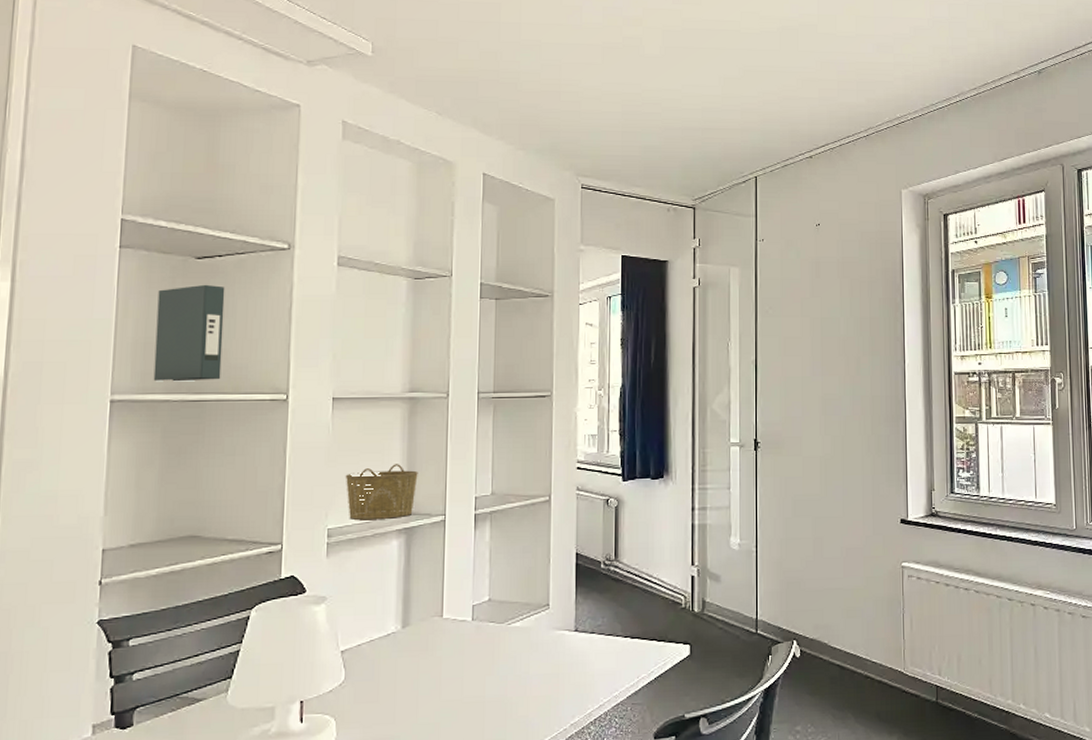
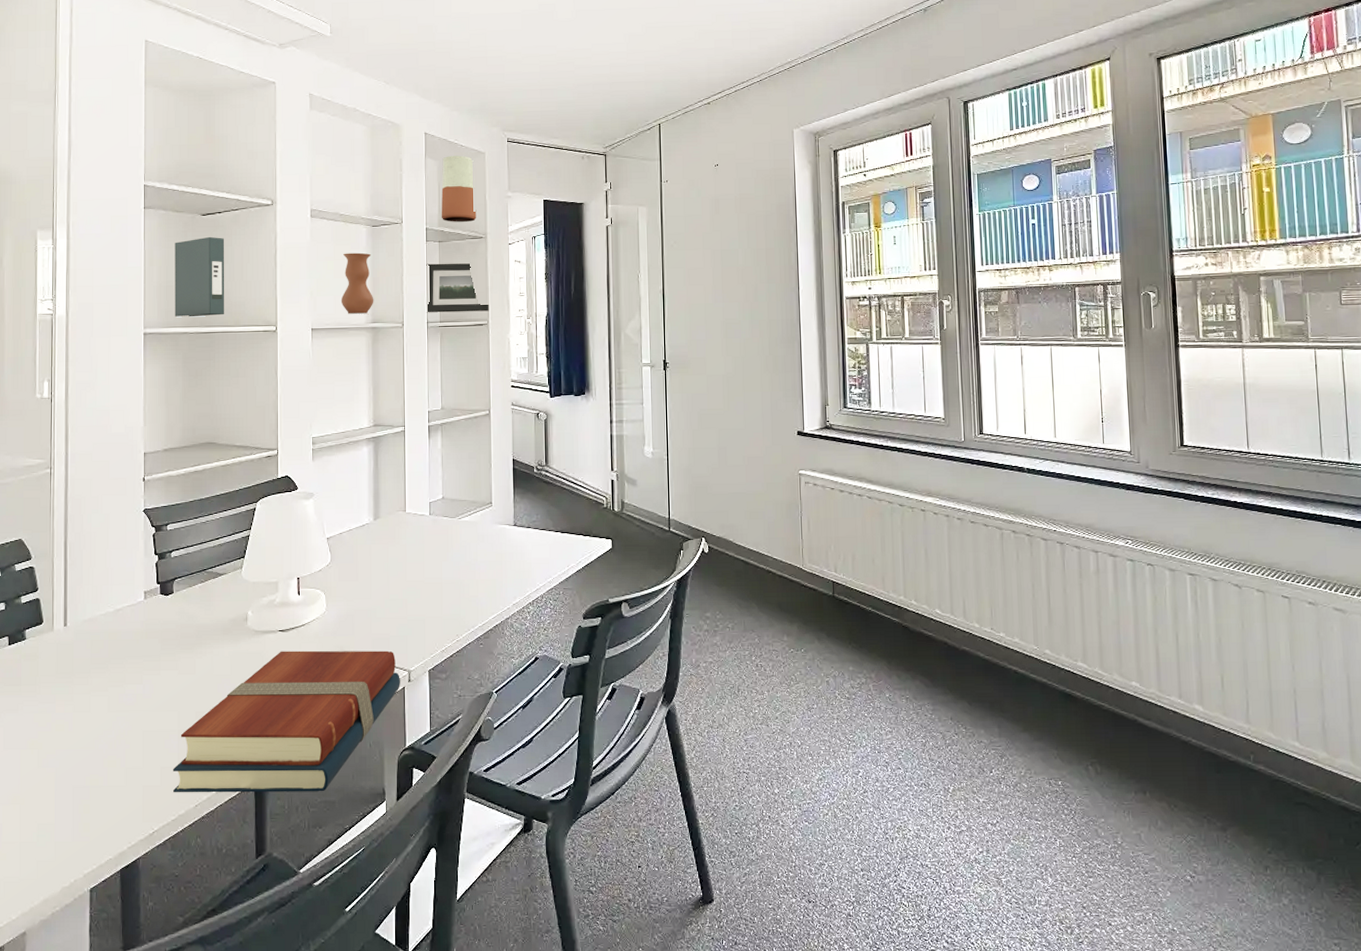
basket: present [345,464,418,521] -> none [324,383,382,431]
vase: none [371,309,413,381] -> present [340,252,374,314]
picture frame: none [478,324,554,382] -> present [426,263,489,313]
vase: none [499,201,542,277] -> present [441,155,477,222]

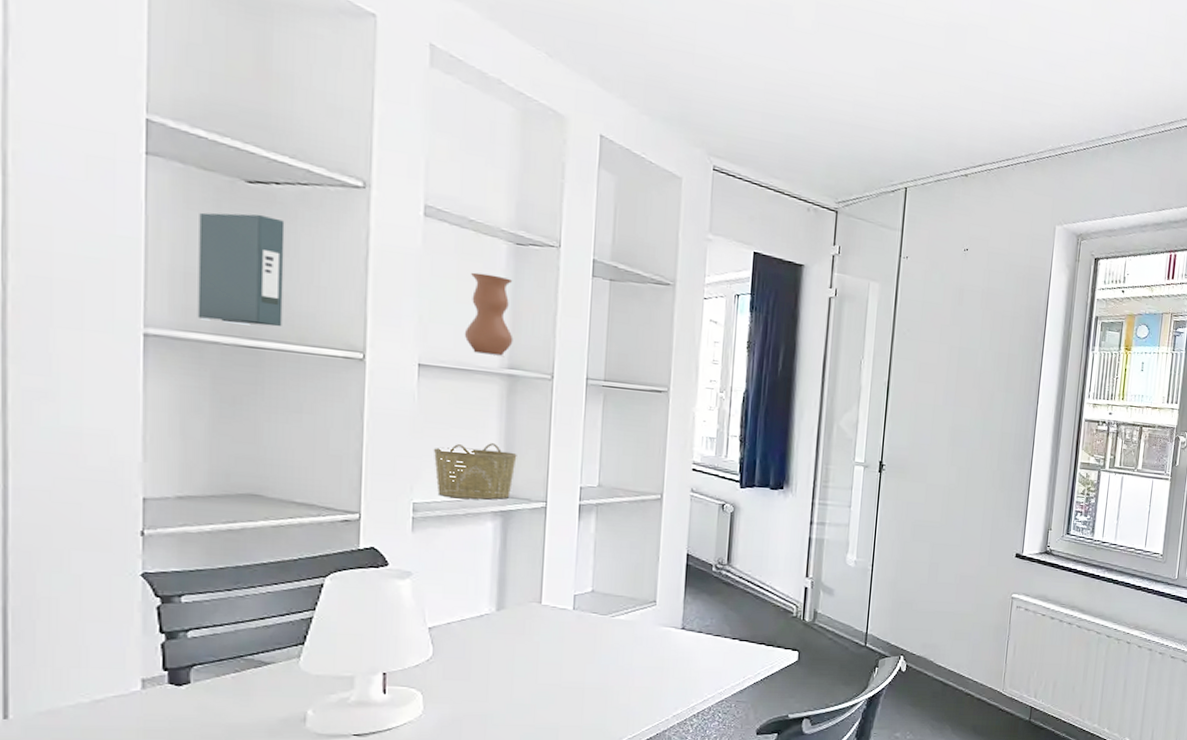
basket: none [324,383,382,431] -> present [433,443,517,500]
picture frame: present [426,263,489,313] -> none [587,305,672,377]
vase: present [441,155,477,222] -> none [615,172,666,263]

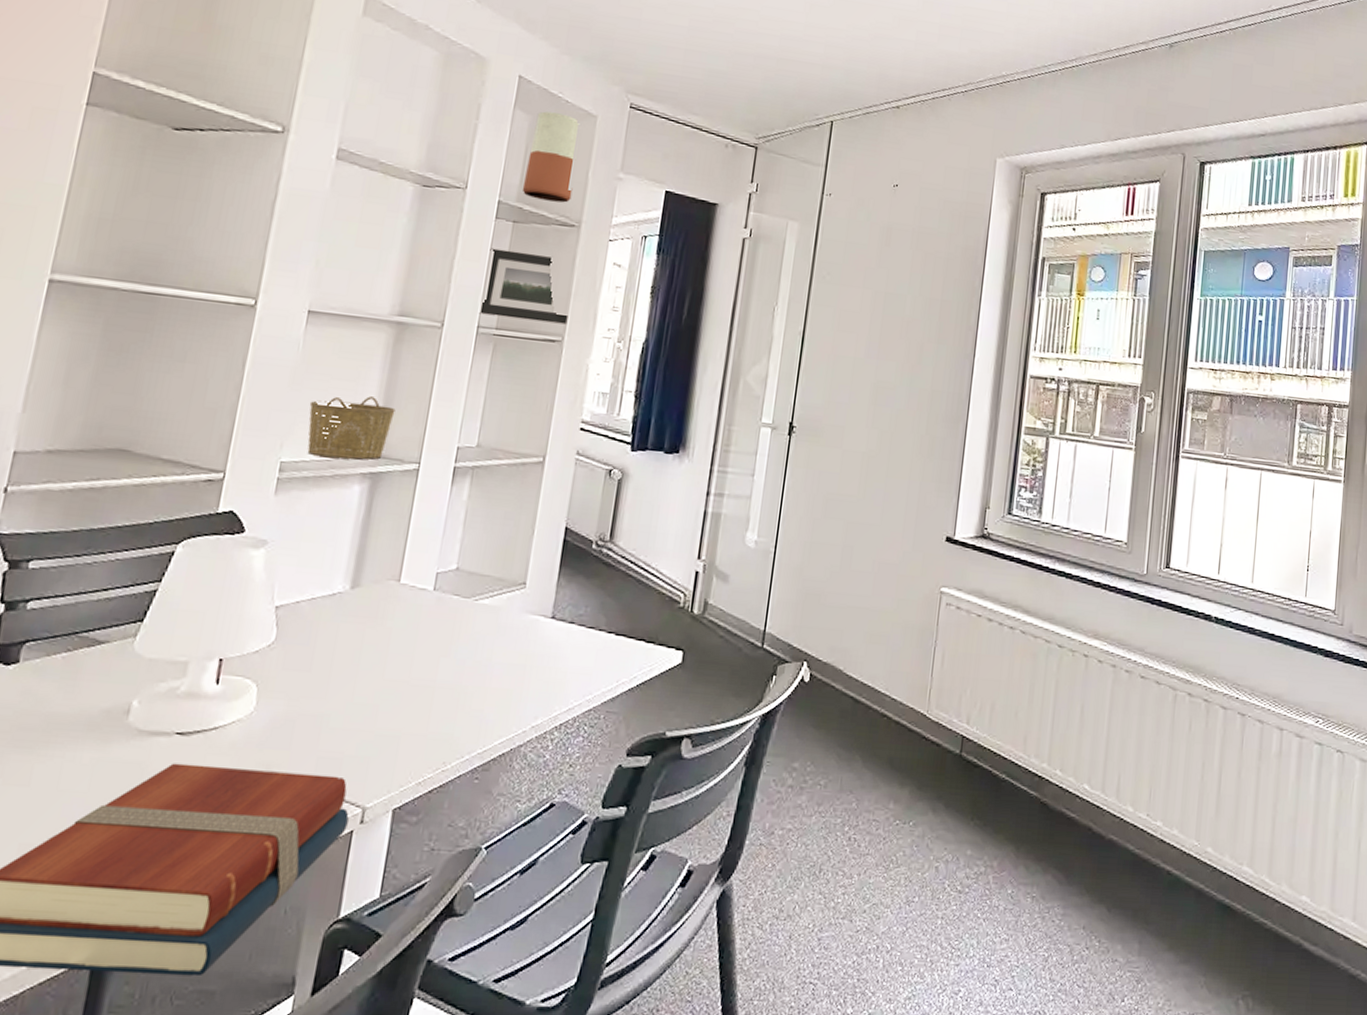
binder: present [197,212,285,327] -> none [103,159,202,273]
vase: present [464,272,513,356] -> none [358,215,415,302]
picture frame: none [587,305,672,377] -> present [479,248,568,325]
vase: none [615,172,666,263] -> present [522,111,580,203]

